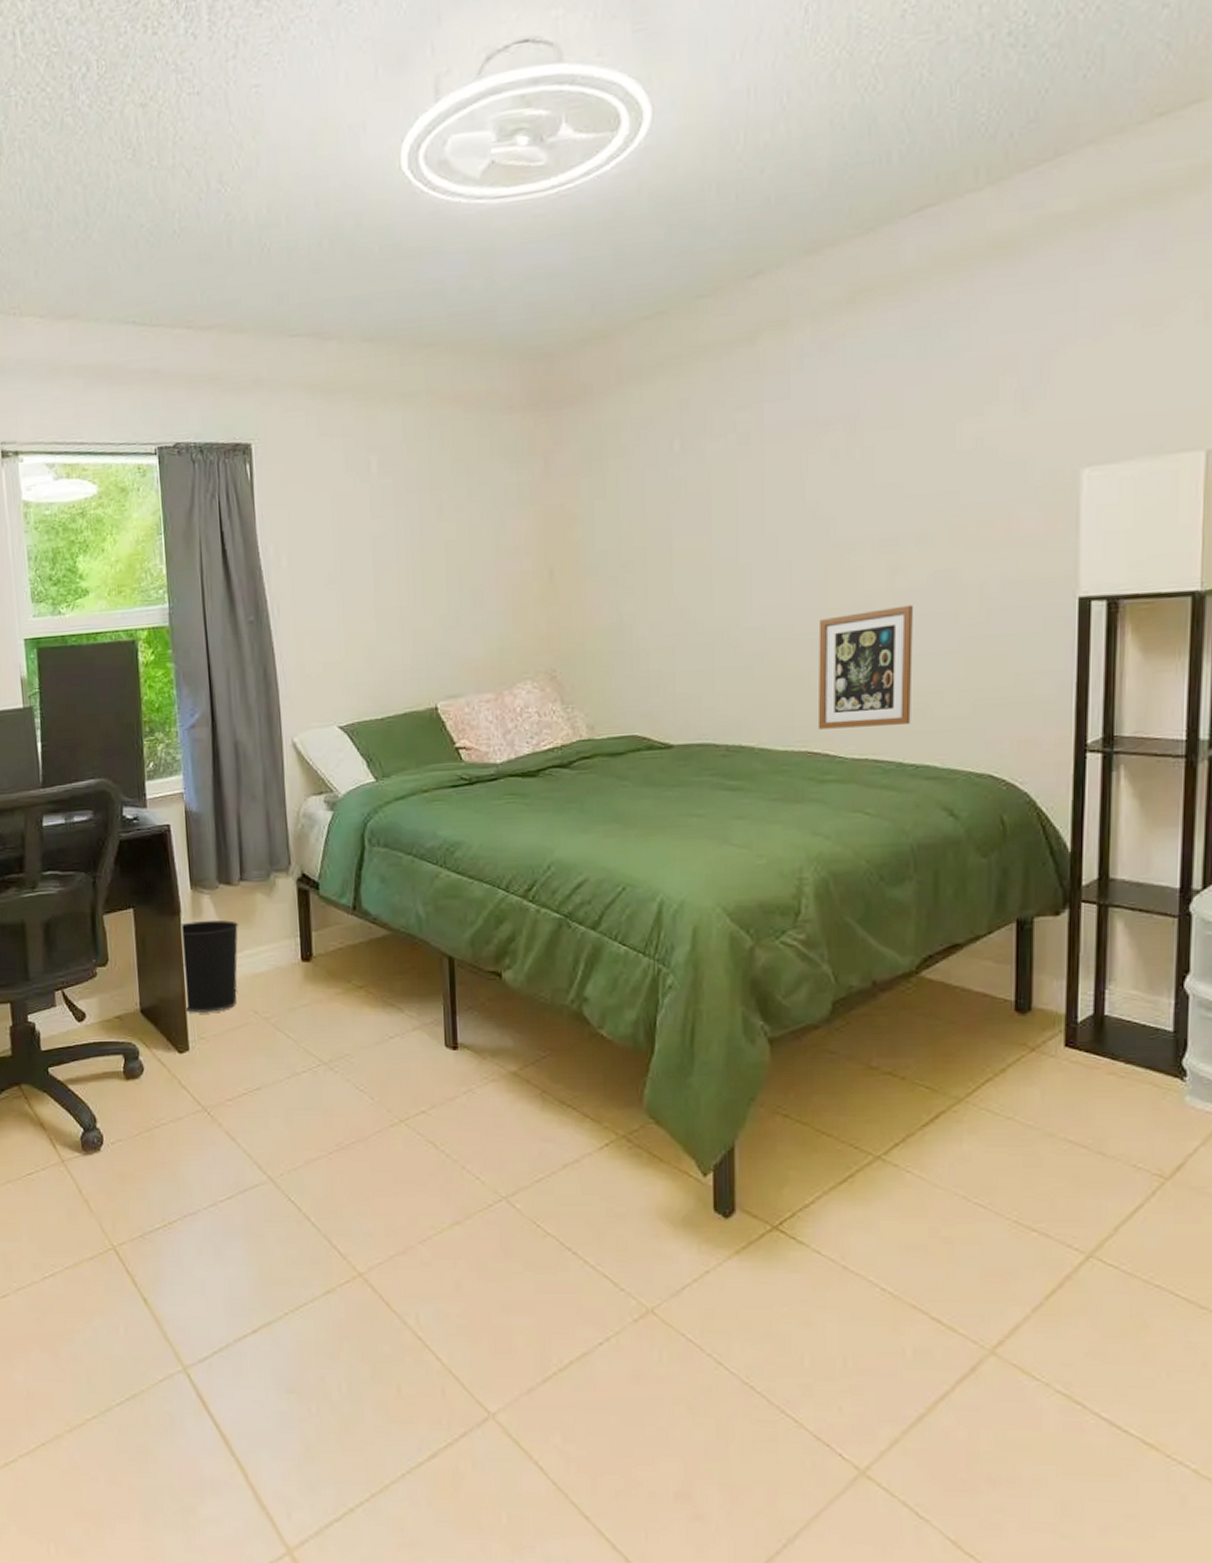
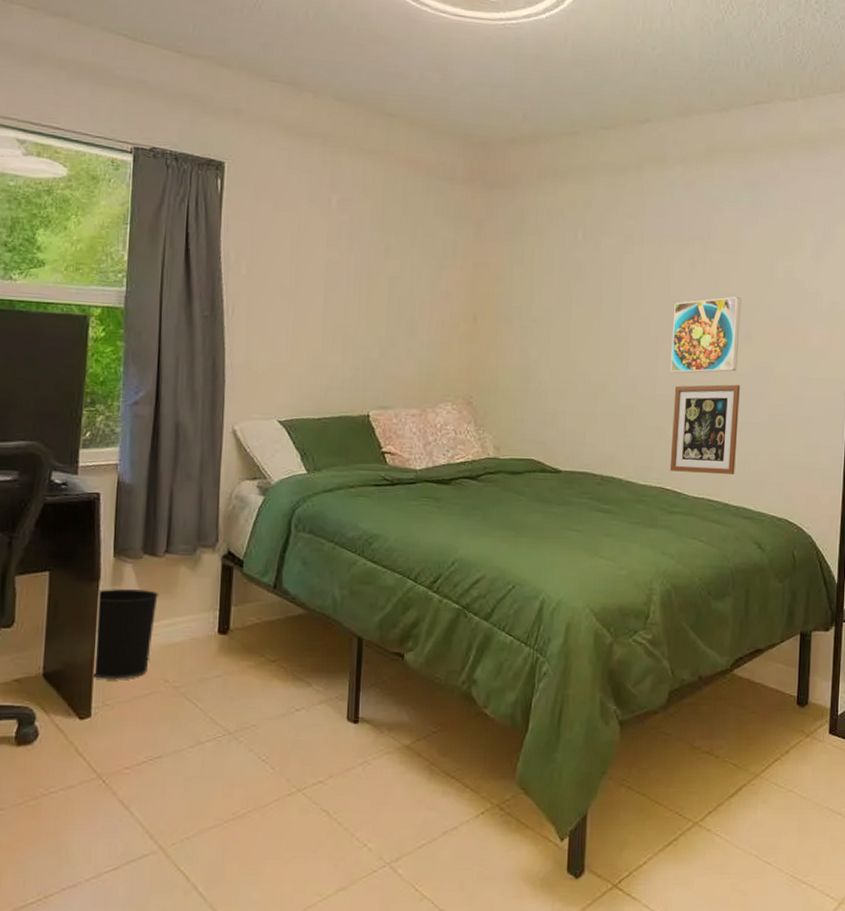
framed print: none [811,487,909,603] -> present [670,297,741,374]

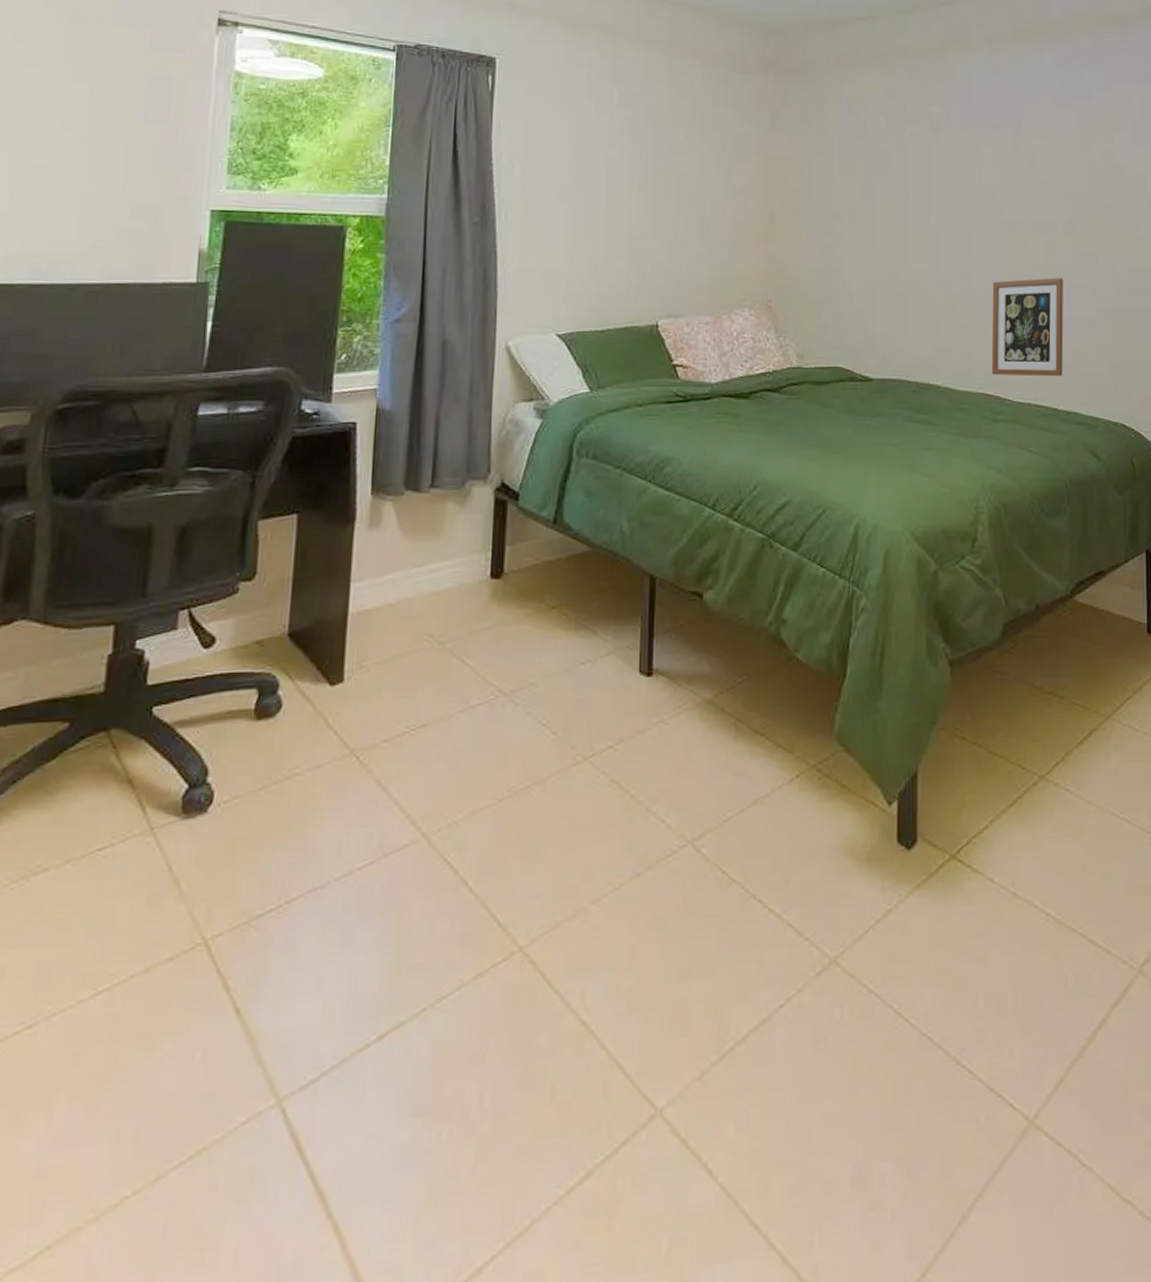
wastebasket: present [92,588,160,679] -> none [345,530,424,637]
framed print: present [670,297,741,374] -> none [986,184,1059,268]

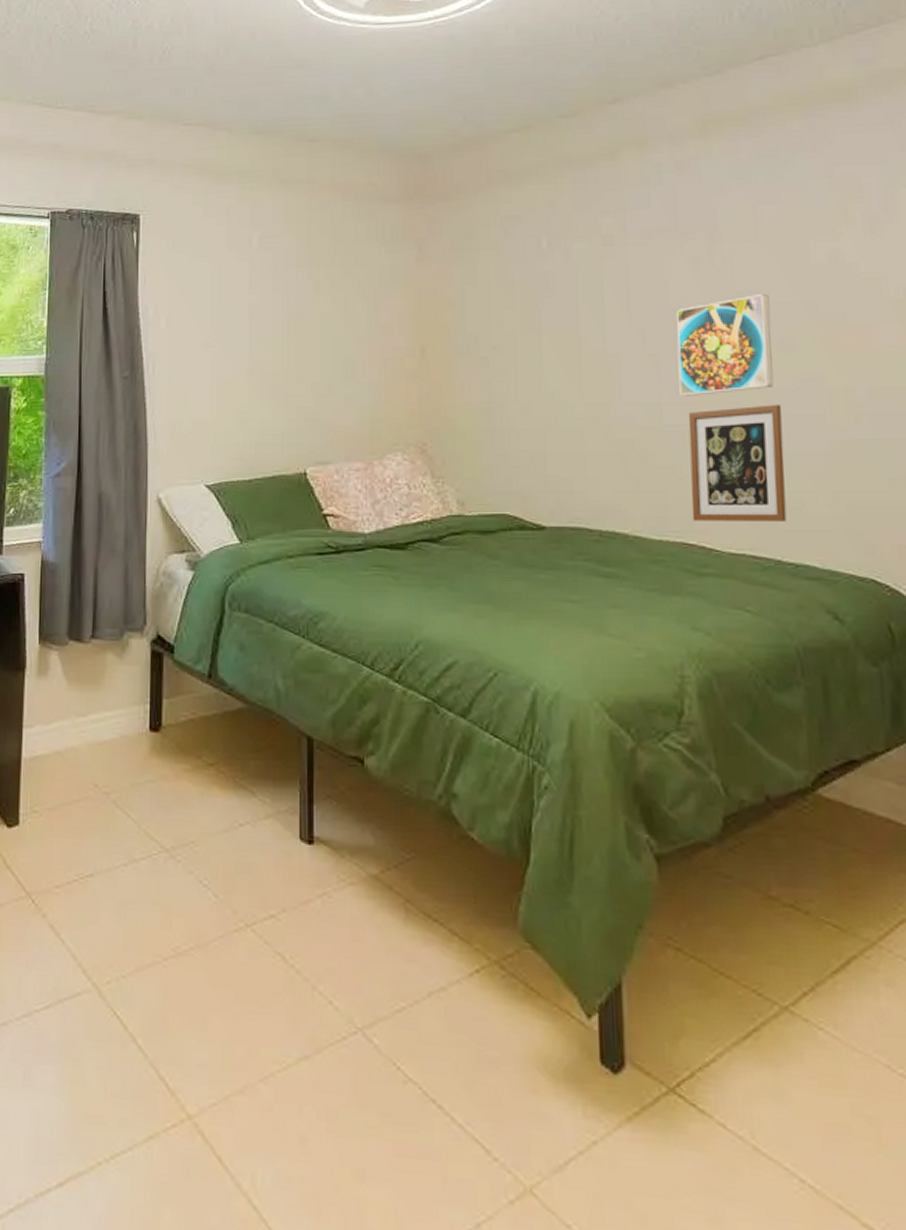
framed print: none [986,184,1059,268] -> present [677,294,774,396]

